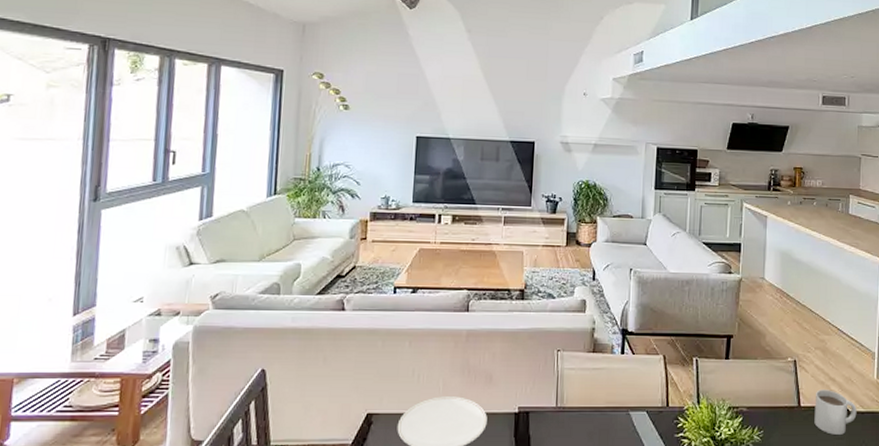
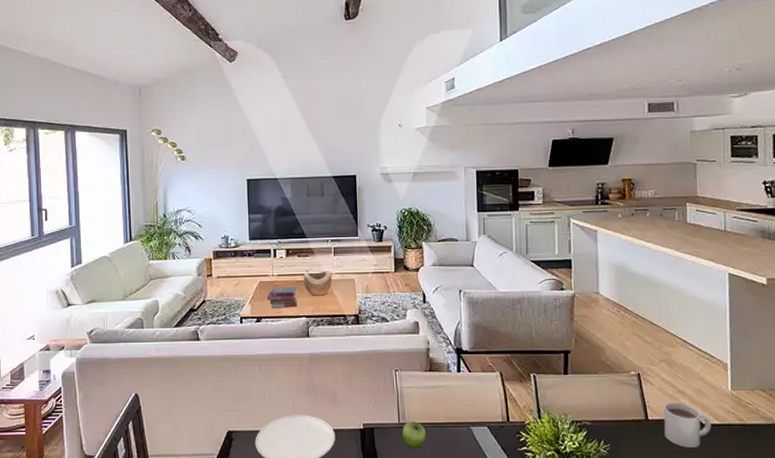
books: none [426,255,462,279] -> present [267,287,299,308]
decorative bowl: none [468,241,500,268] -> present [303,270,332,296]
fruit: none [559,404,584,434] -> present [402,420,426,449]

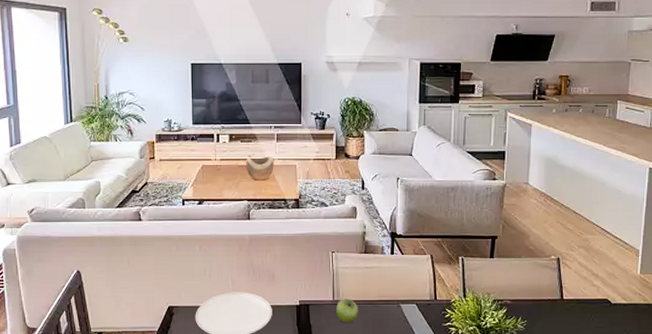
books: present [267,287,299,308] -> none [209,171,241,192]
mug: present [663,402,712,448] -> none [576,284,619,324]

